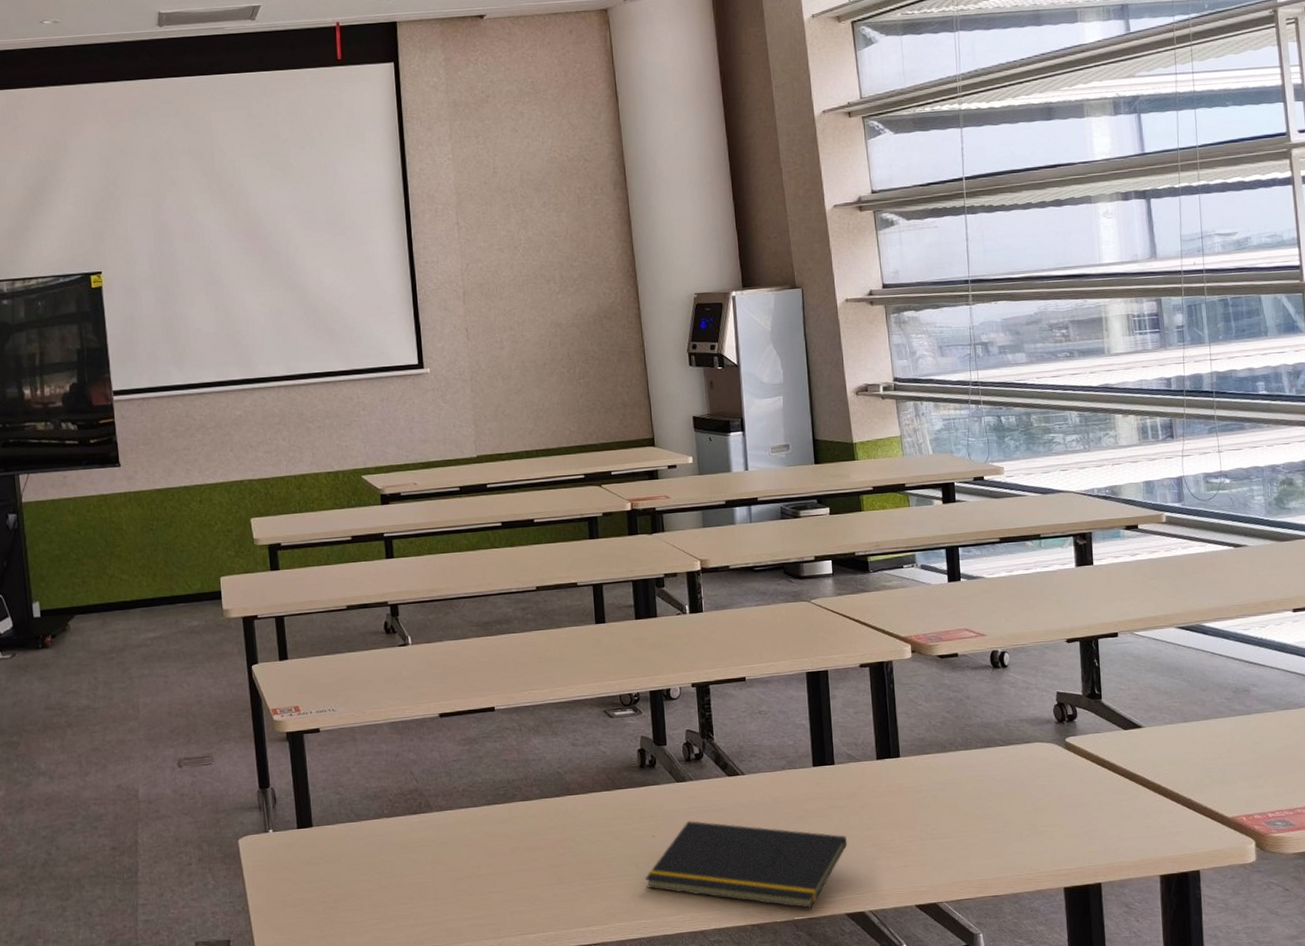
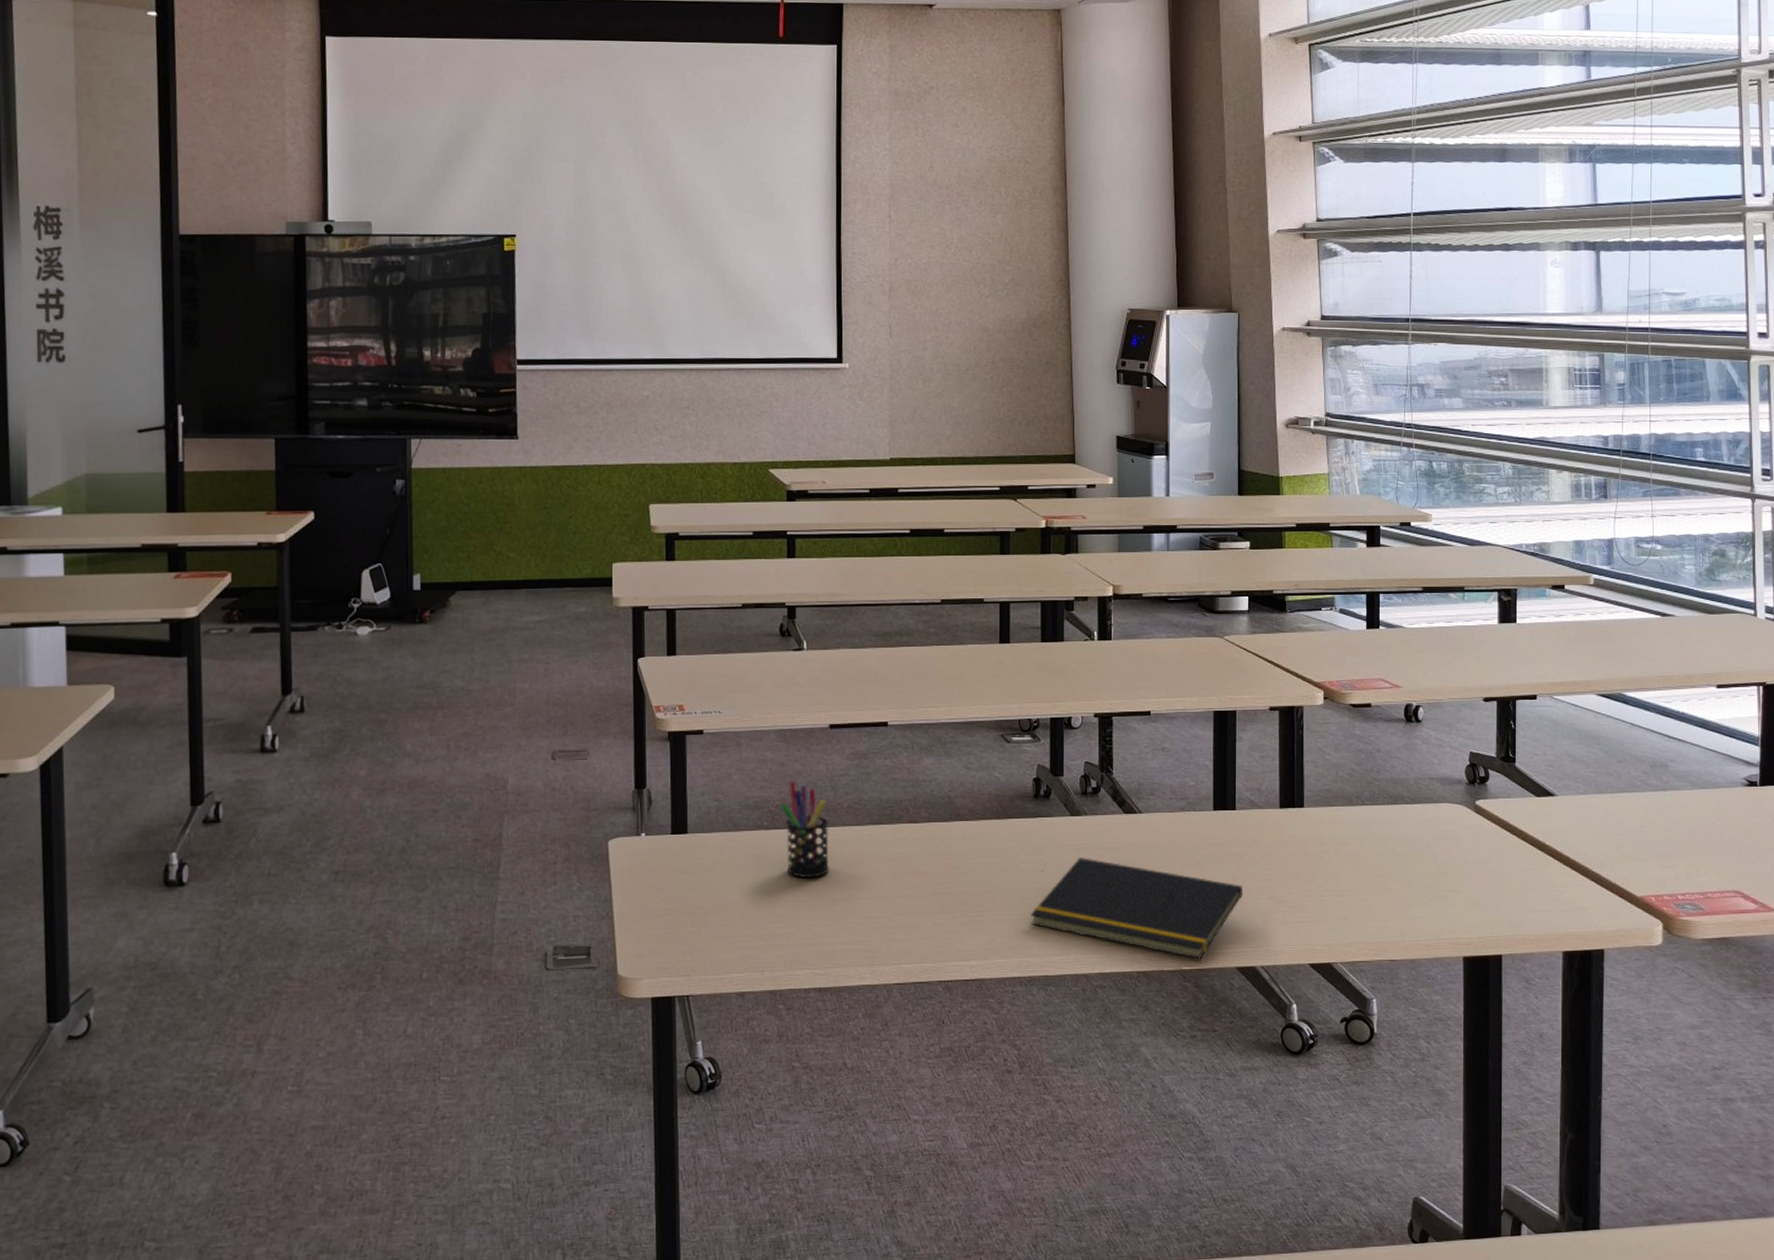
pen holder: none [399,770,451,861] -> present [781,782,830,879]

